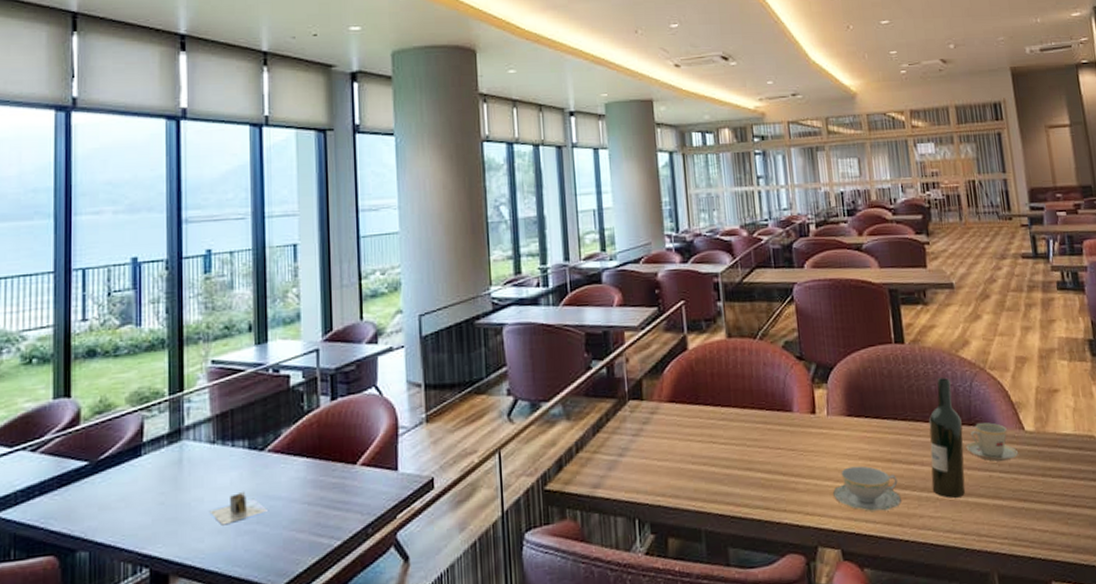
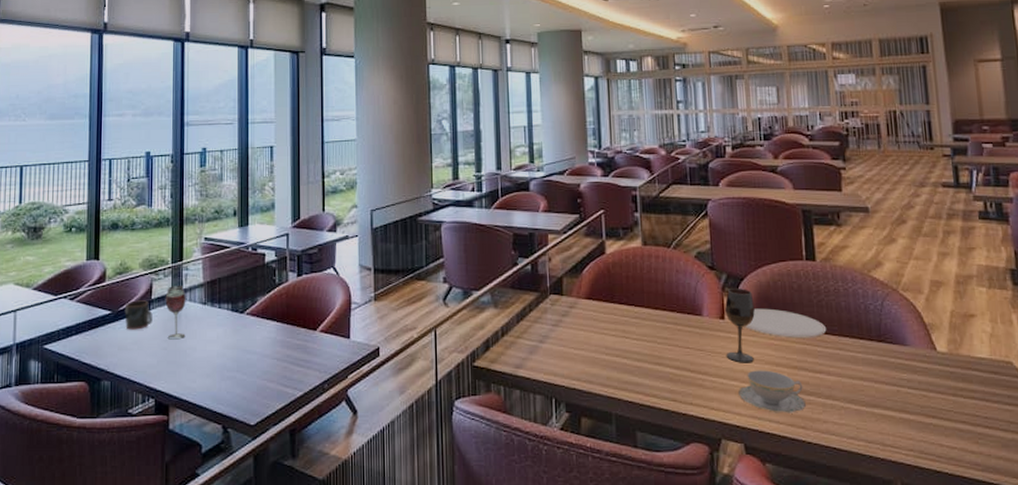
mug: none [106,444,145,483] -> present [124,300,153,330]
wineglass: none [161,422,189,492] -> present [165,286,186,340]
napkin holder: present [209,491,269,526] -> none [200,344,247,371]
wine glass: none [815,378,847,461] -> present [724,287,755,363]
plate: none [835,398,919,430] -> present [744,308,827,339]
wine bottle: present [928,377,966,498] -> none [837,295,872,408]
teacup: present [966,422,1019,461] -> none [874,341,929,377]

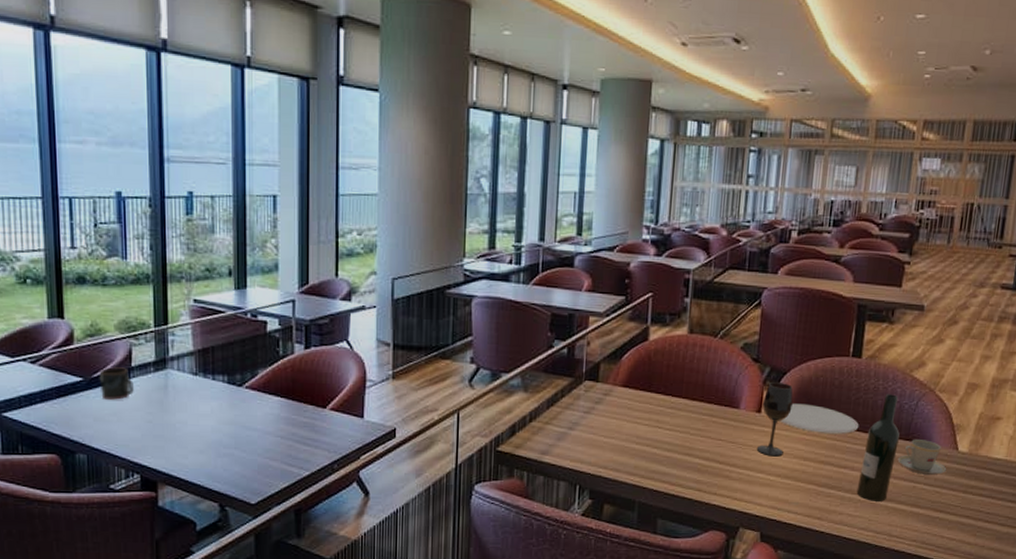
wineglass: present [165,286,186,340] -> none [148,353,174,412]
teacup: present [738,370,806,413] -> none [763,463,826,505]
wine bottle: none [837,295,872,408] -> present [856,394,900,501]
teacup: none [874,341,929,377] -> present [897,439,947,475]

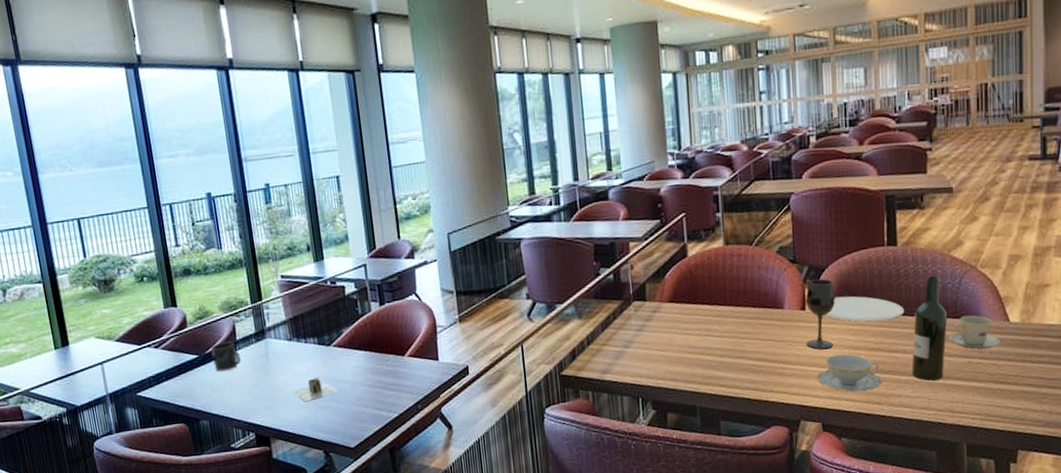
napkin holder: none [192,419,246,447] -> present [294,376,340,402]
teacup: none [763,463,826,505] -> present [817,354,881,392]

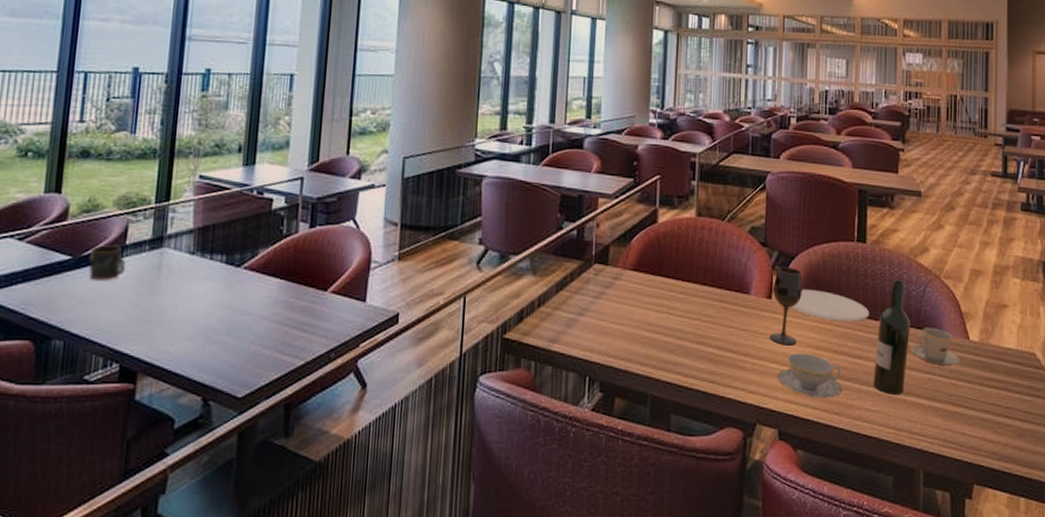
napkin holder: present [294,376,340,402] -> none [182,303,239,333]

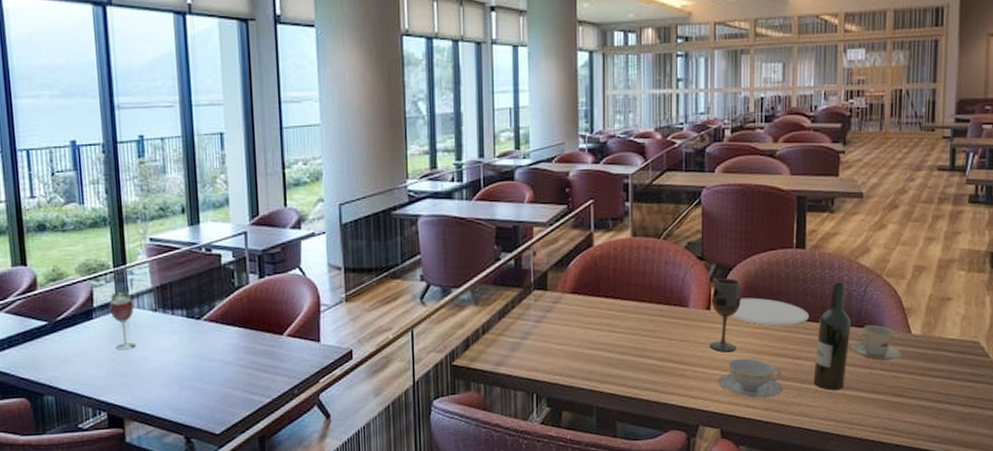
mug: present [89,245,126,280] -> none [63,309,97,341]
wineglass: none [142,230,170,295] -> present [109,292,136,350]

